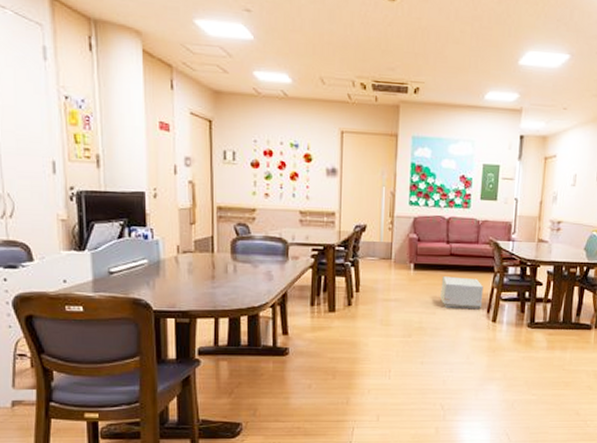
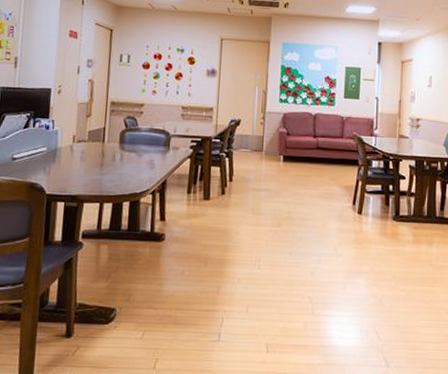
cardboard box: present [440,276,484,310] -> none [308,168,349,202]

